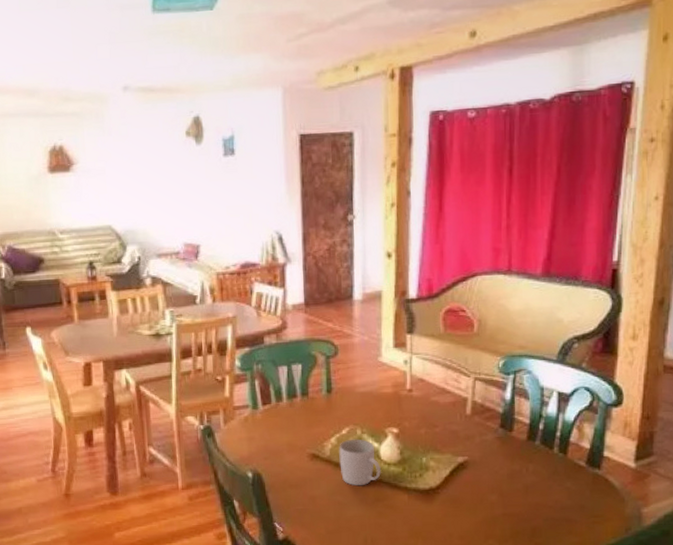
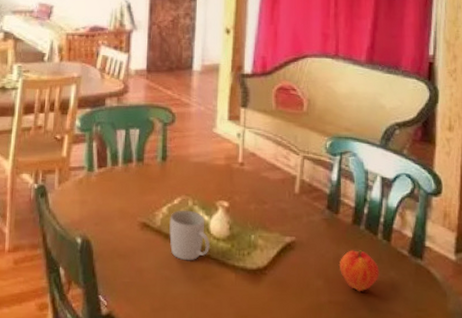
fruit: none [513,464,555,504] -> present [339,250,379,292]

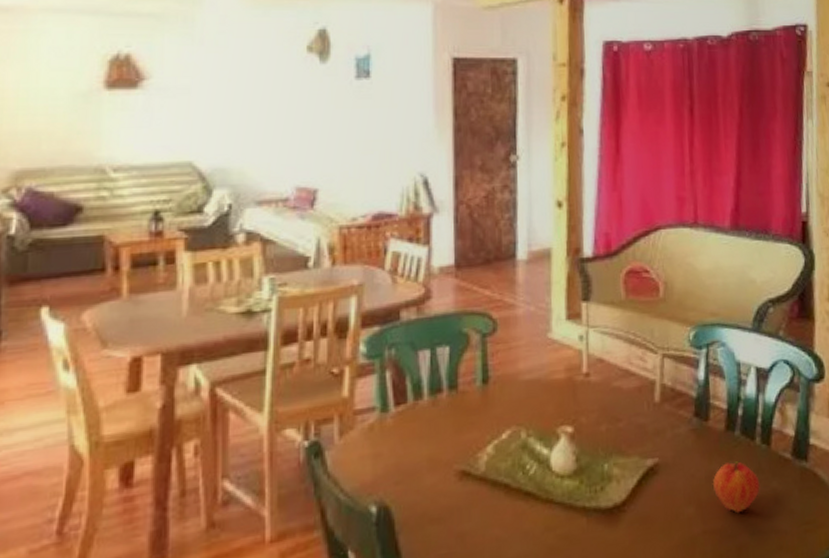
mug: present [169,210,211,261] -> none [497,444,553,512]

